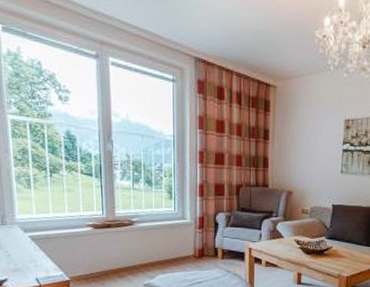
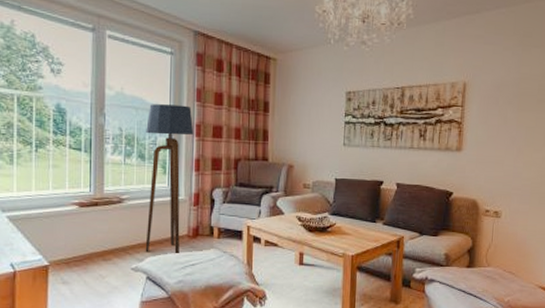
floor lamp: none [152,131,197,273] -> present [145,104,194,254]

